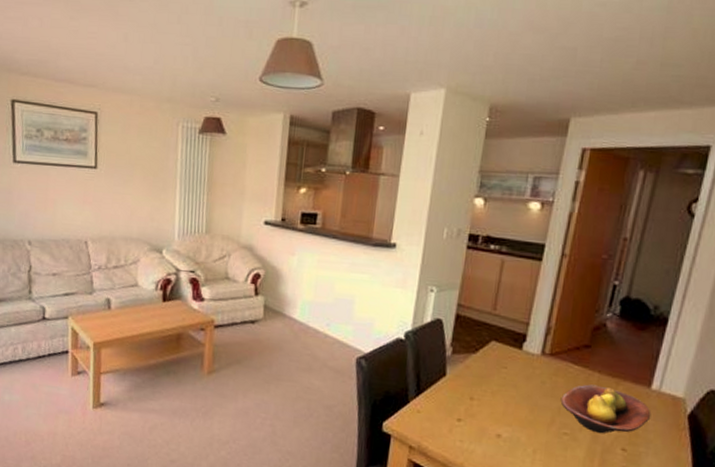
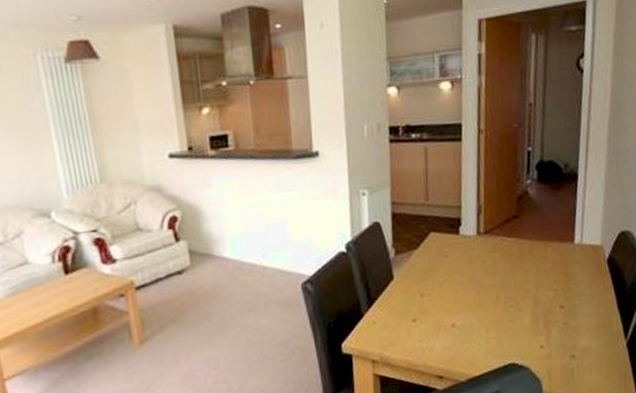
fruit bowl: present [560,384,651,434] -> none [501,251,578,298]

